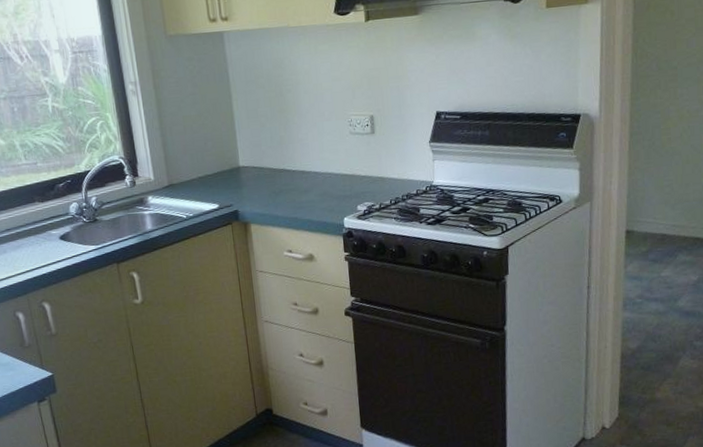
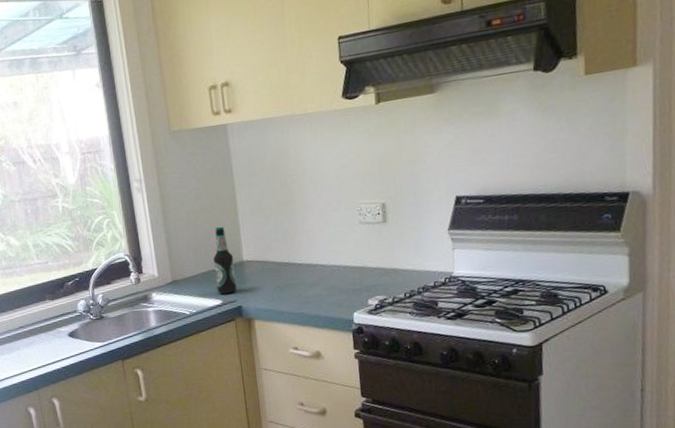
bottle: none [210,132,234,199] -> present [213,226,237,294]

